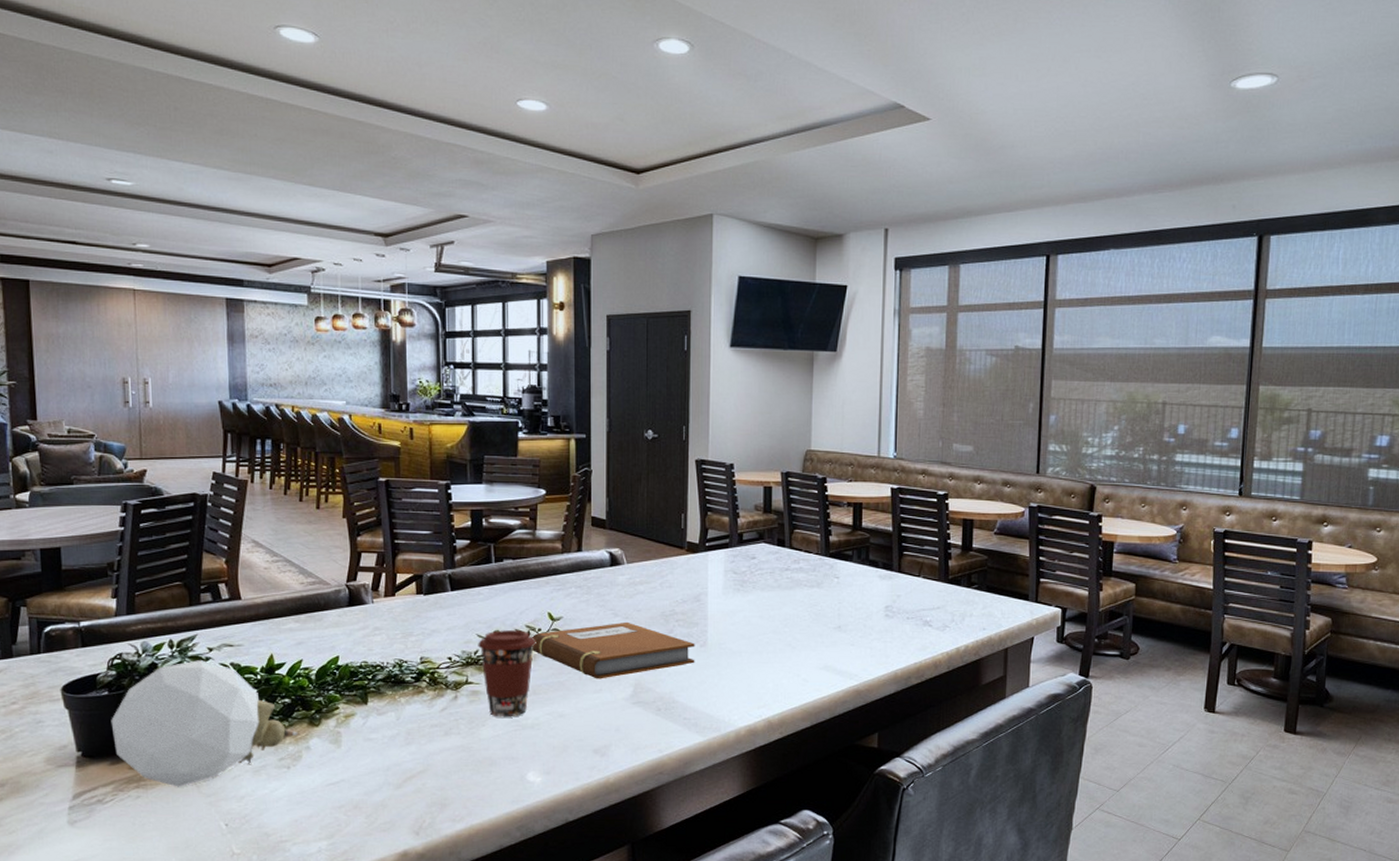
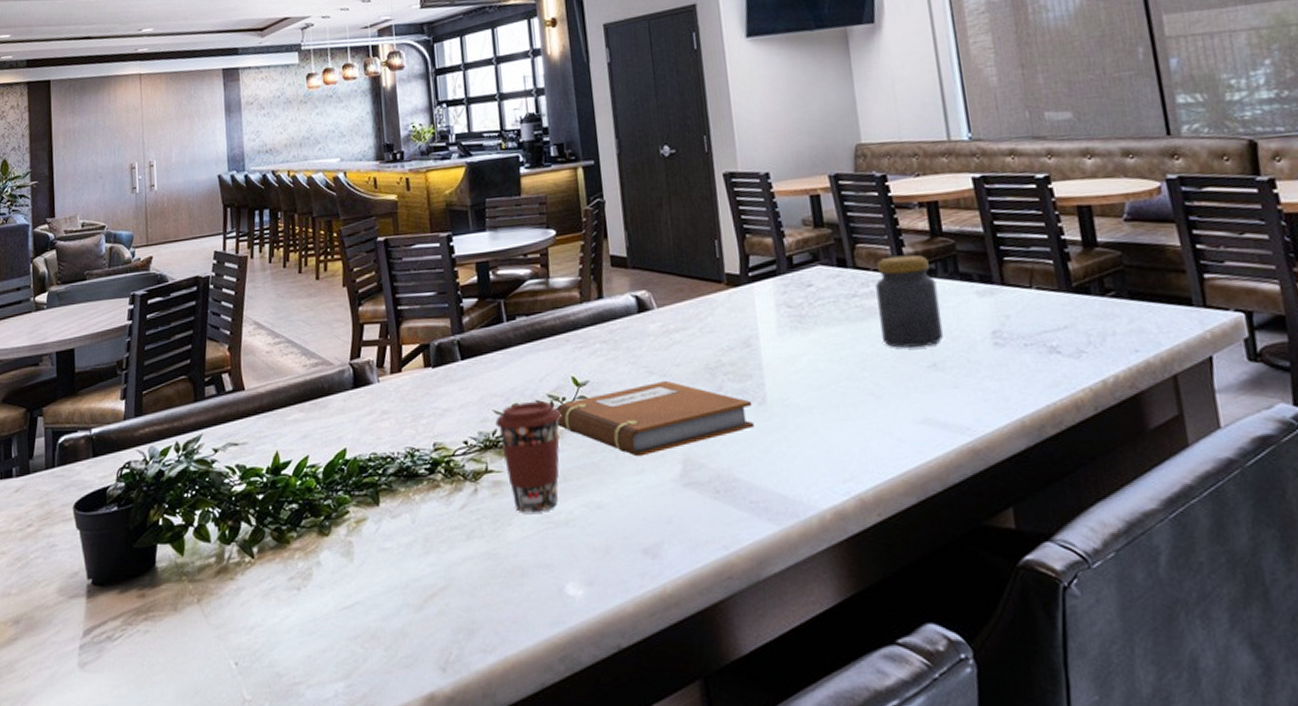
decorative egg: present [111,660,300,787] -> none [120,463,310,618]
jar: none [804,542,851,613] -> present [875,254,944,348]

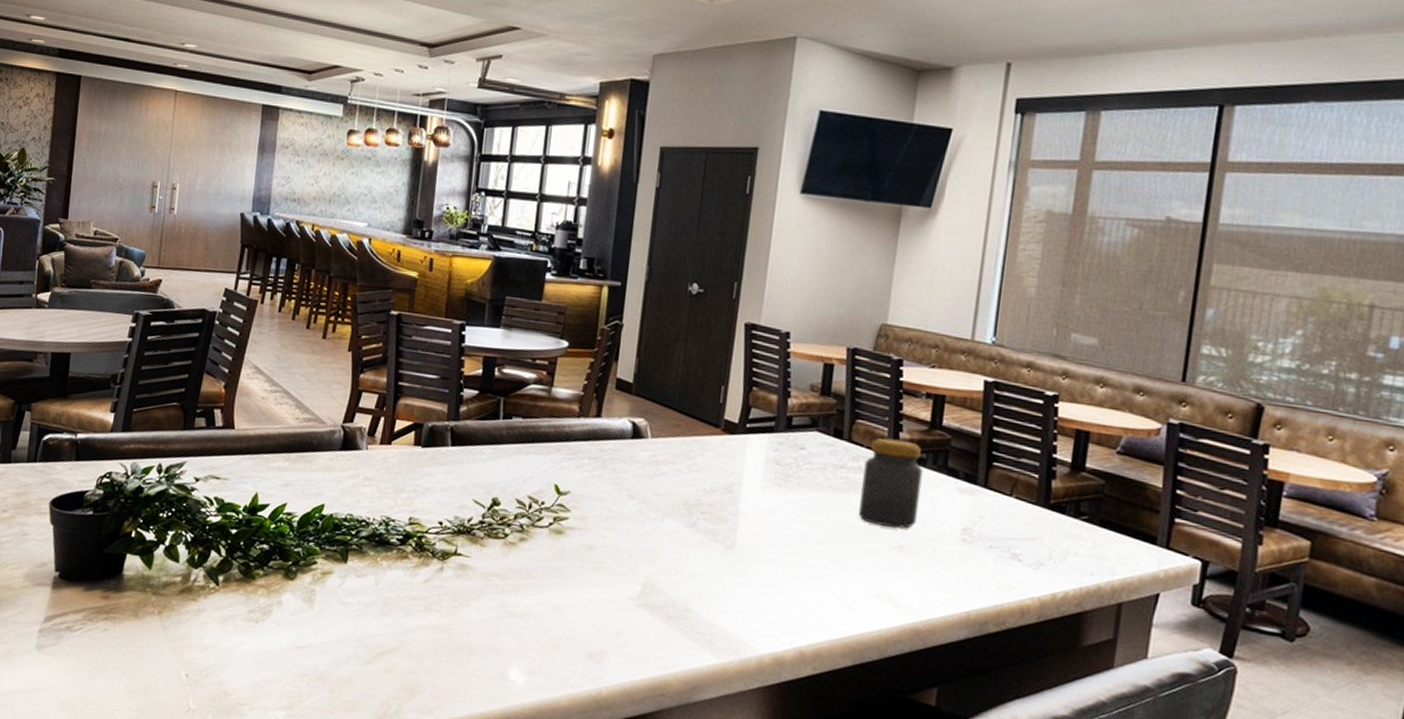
coffee cup: present [495,401,562,513] -> none [472,497,538,601]
notebook: present [556,380,755,457] -> none [532,506,721,571]

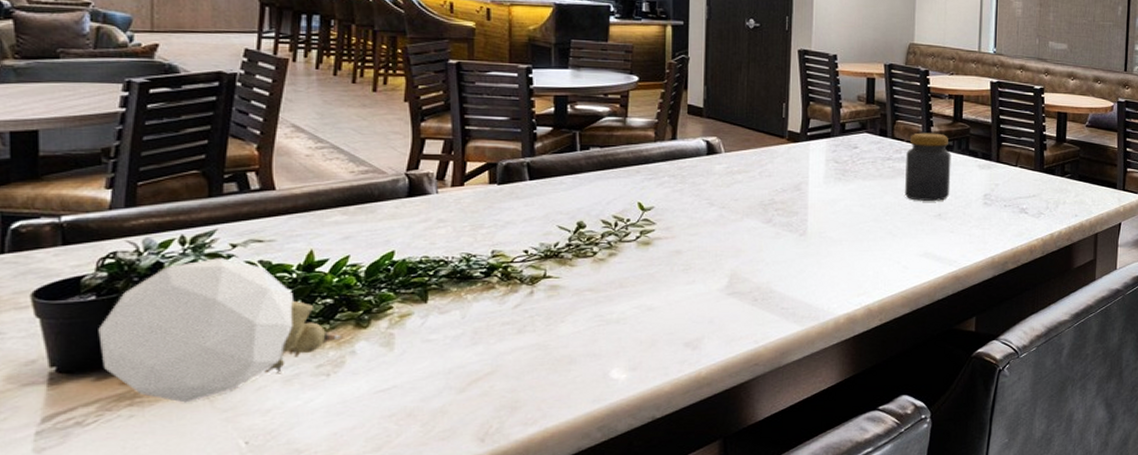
decorative egg: none [91,489,274,626] -> present [98,258,344,403]

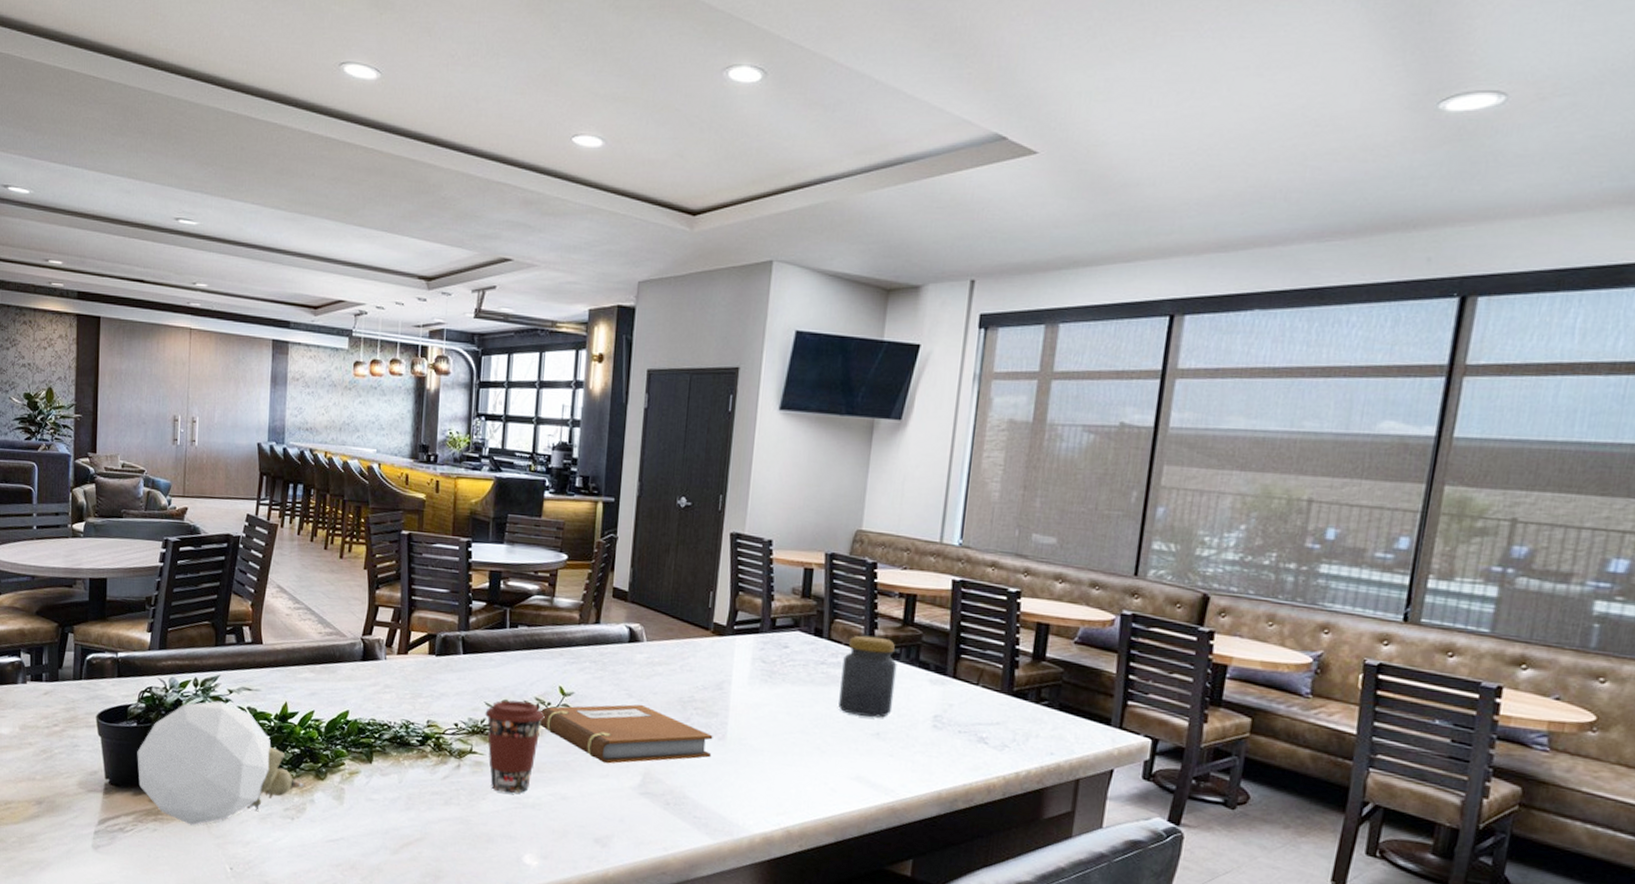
coffee cup: none [558,221,624,313] -> present [485,700,545,793]
notebook: none [620,211,795,271] -> present [540,704,713,764]

